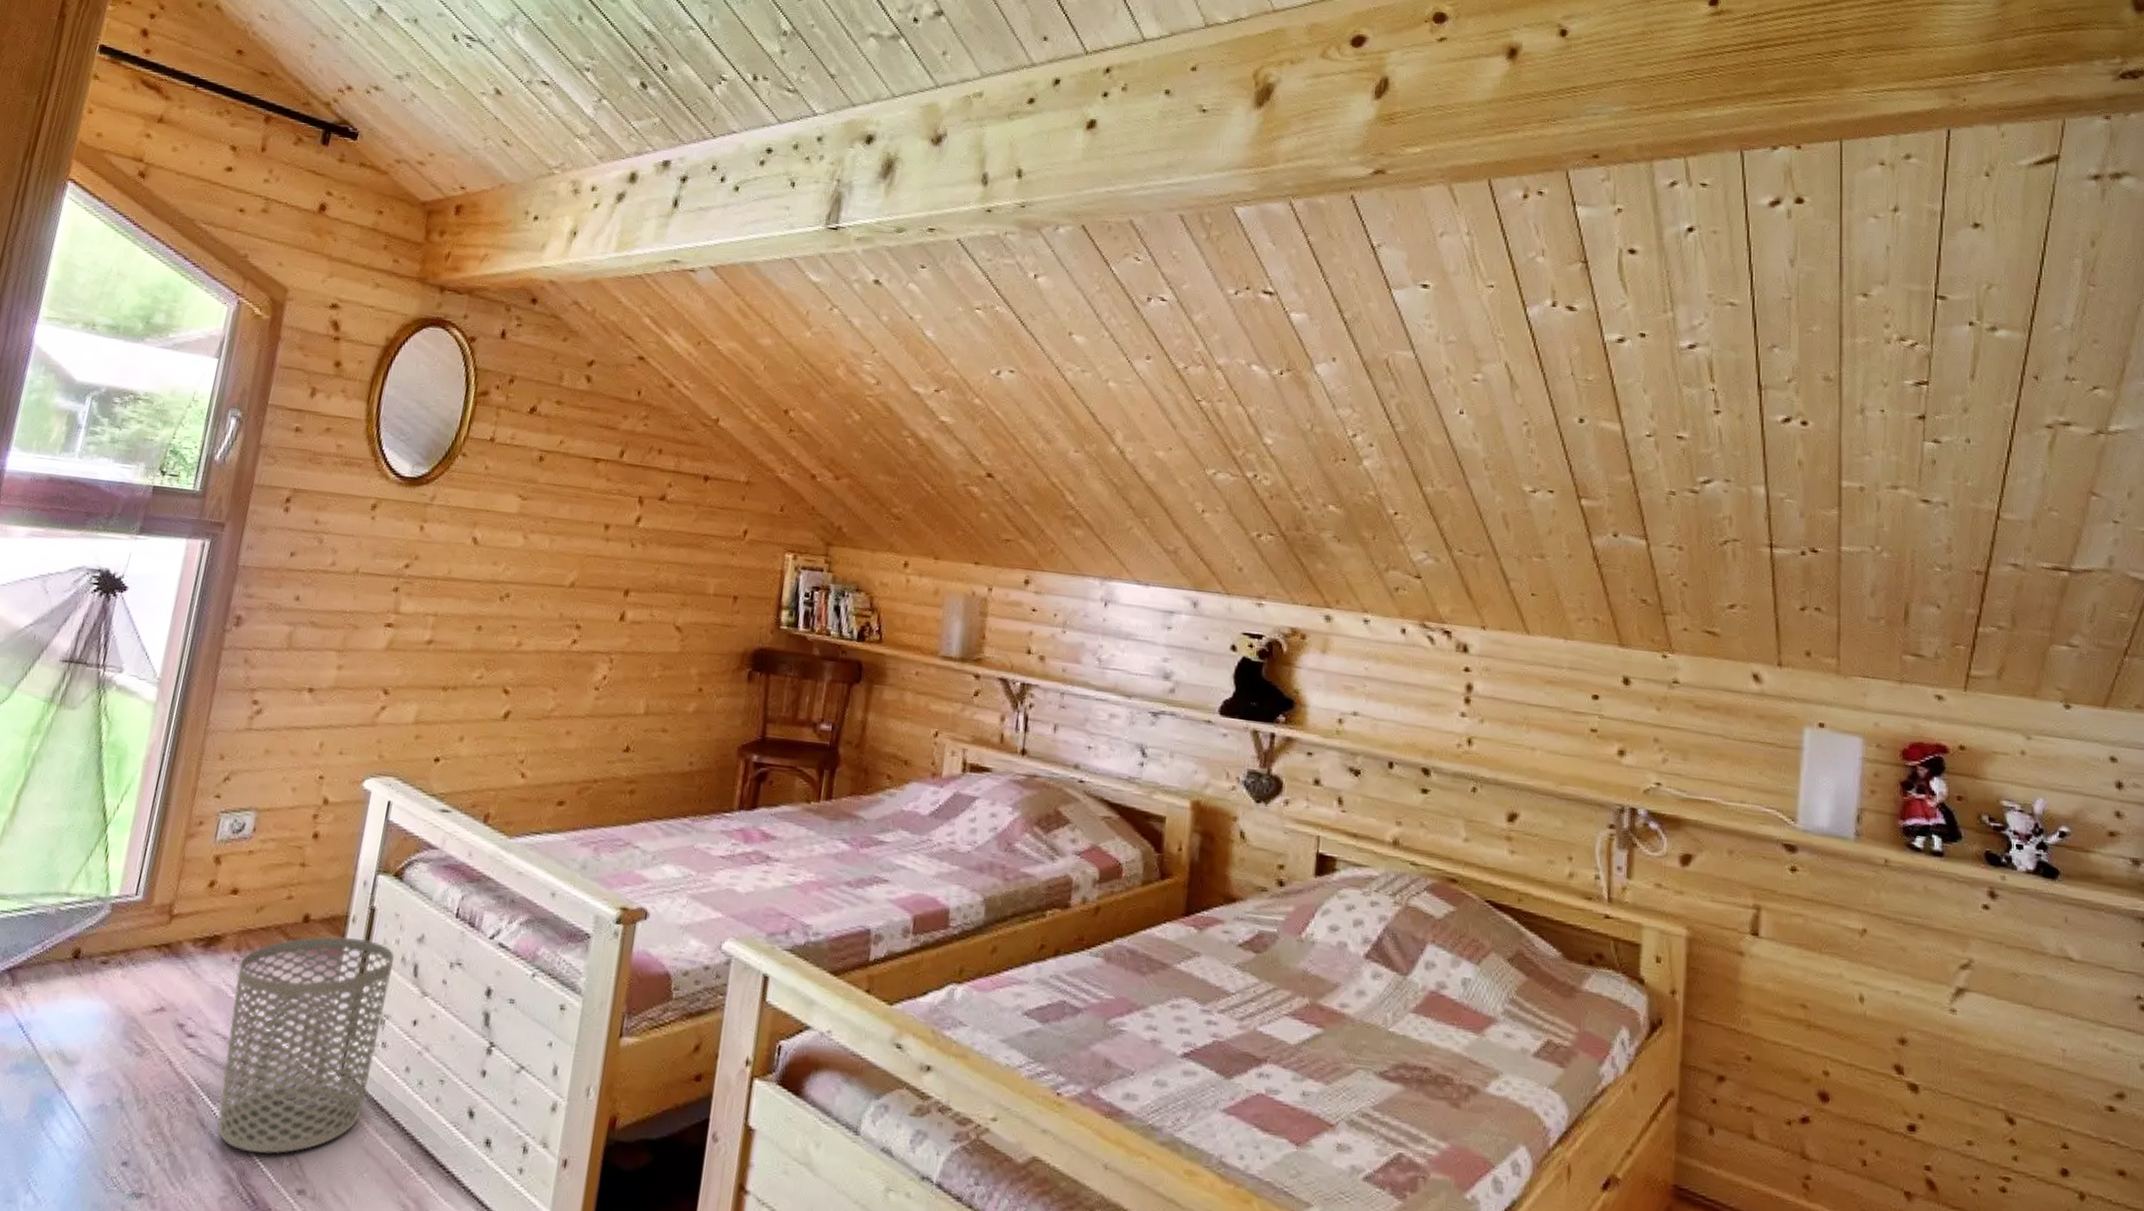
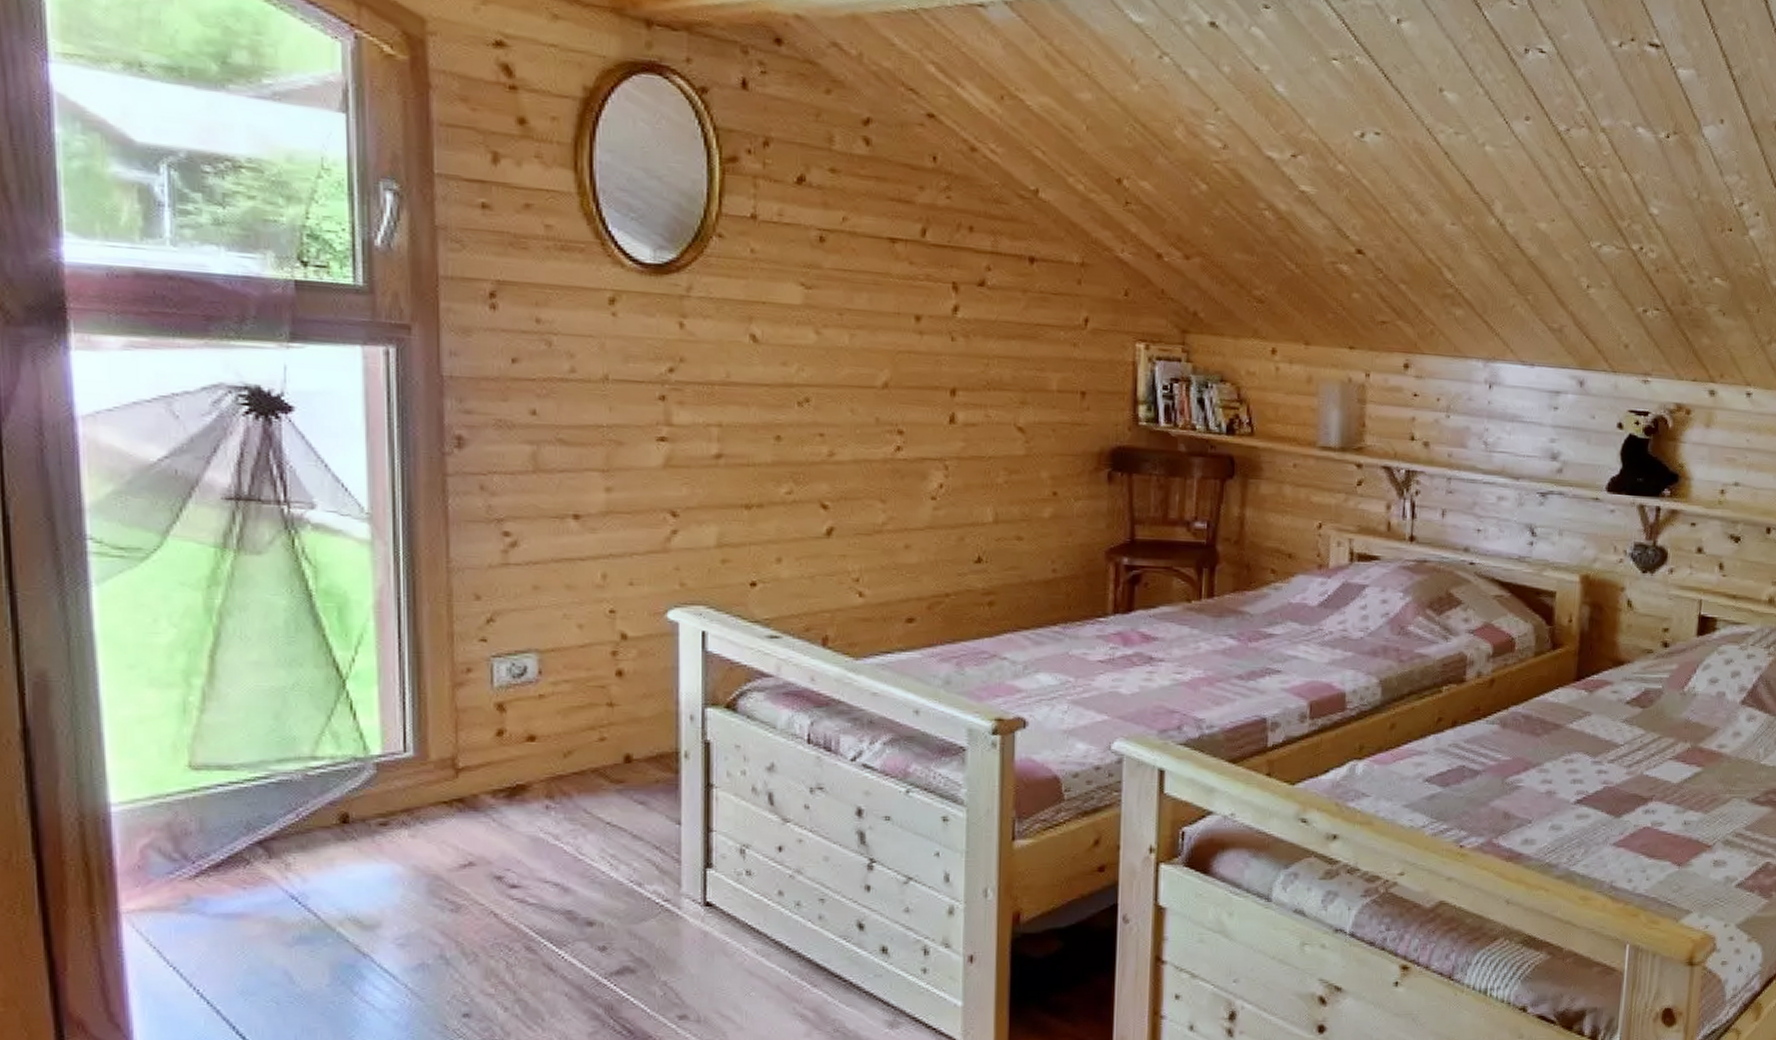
waste bin: present [217,936,394,1154] -> none [556,773,742,989]

